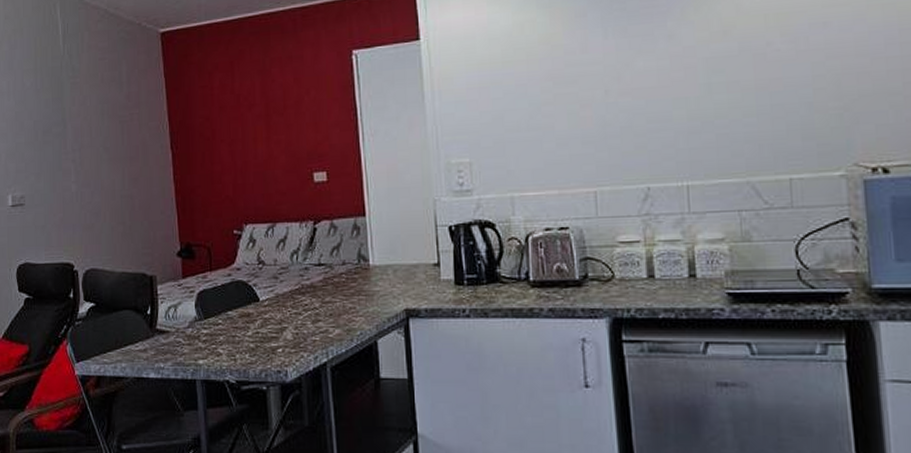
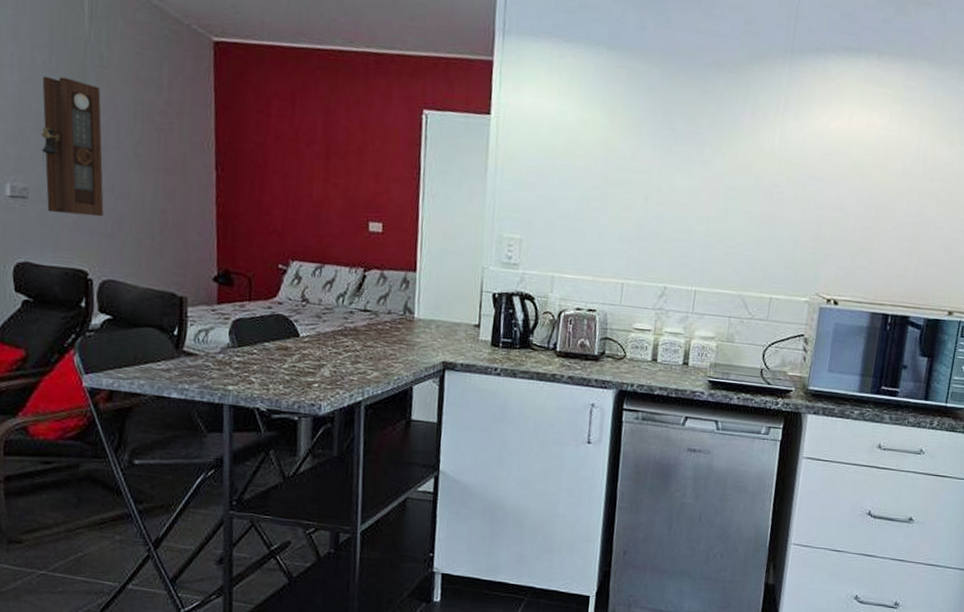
pendulum clock: none [31,93,83,215] -> present [40,76,104,217]

